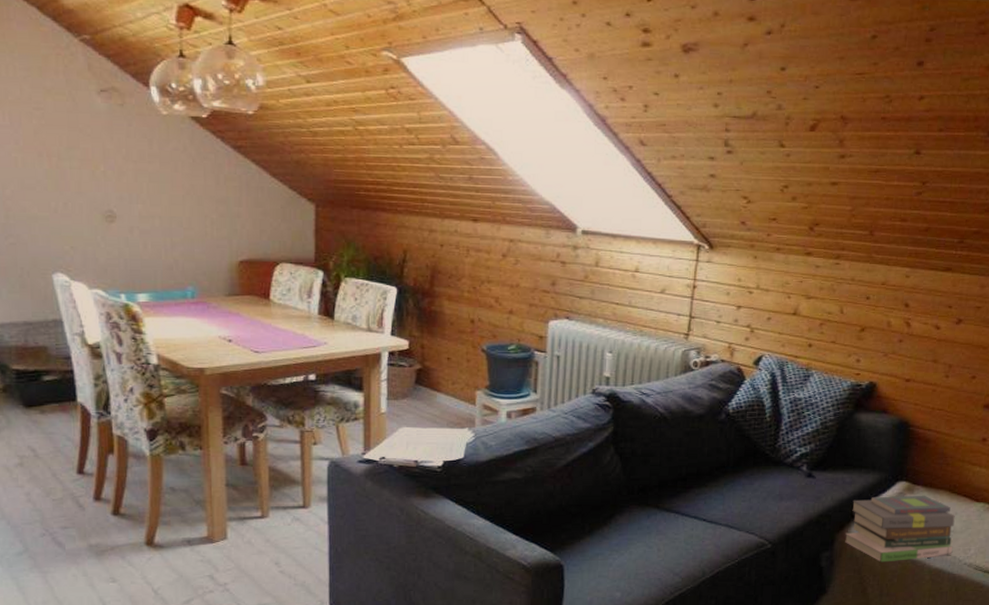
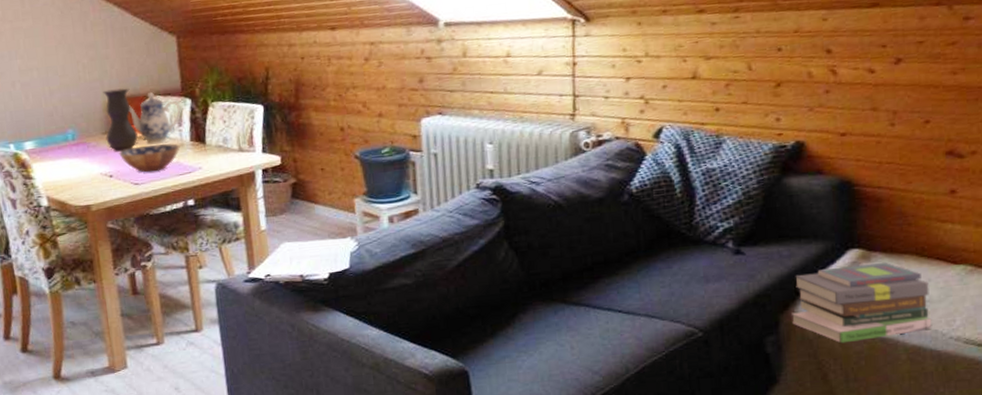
vase: none [228,250,263,318] -> present [103,88,138,153]
bowl: none [241,313,307,340] -> present [119,143,180,172]
teapot: none [257,258,312,313] -> present [129,91,181,145]

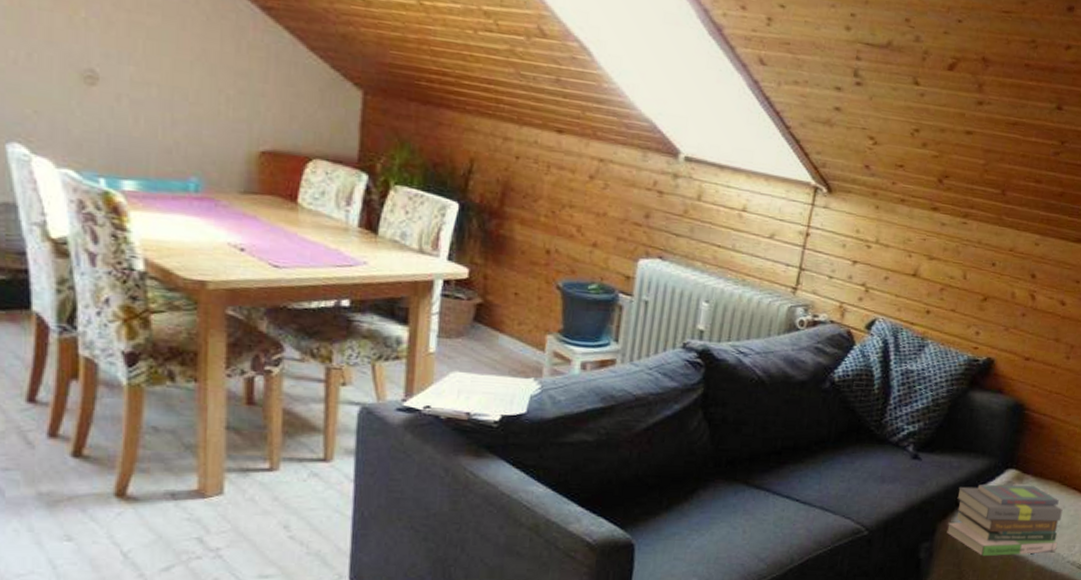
vase: present [103,88,138,153] -> none [243,137,289,223]
bowl: present [119,143,180,172] -> none [258,218,344,255]
teapot: present [129,91,181,145] -> none [283,153,353,223]

